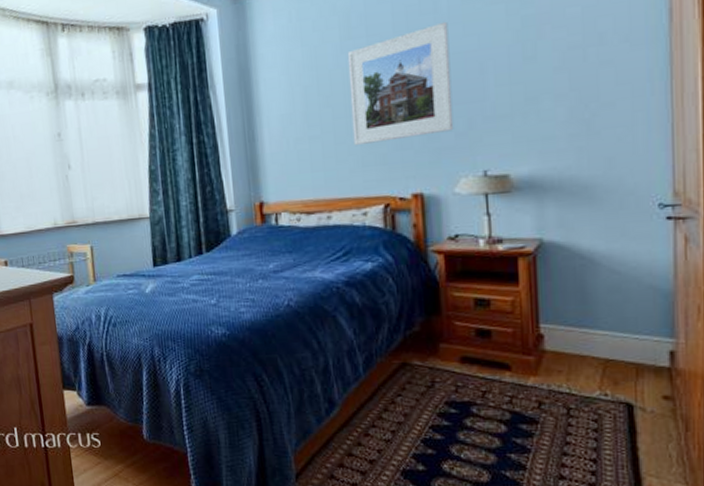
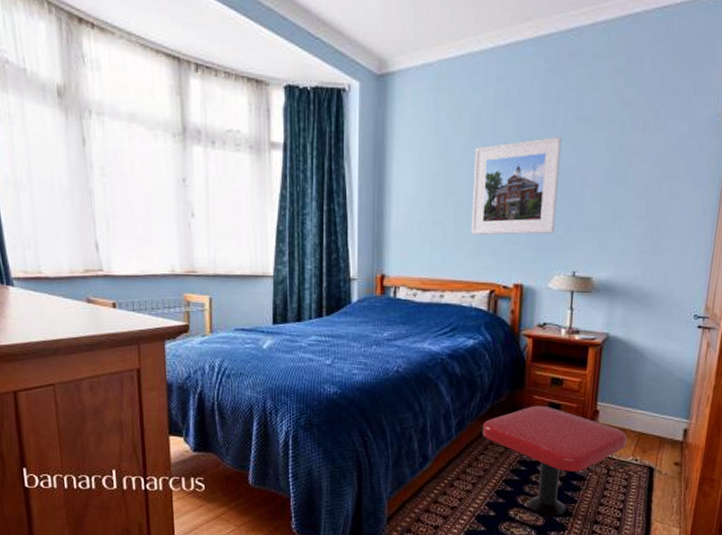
pedestal table: none [395,333,588,471] -> present [482,405,627,517]

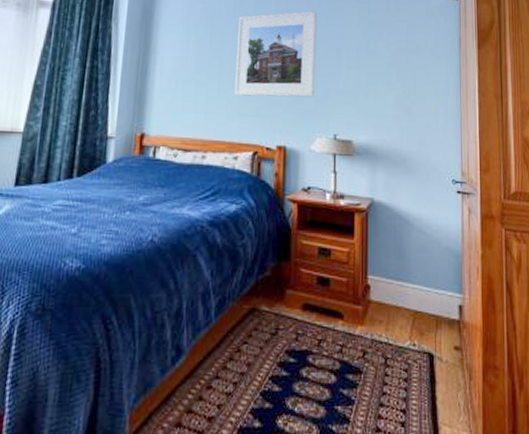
pedestal table: present [482,405,627,517] -> none [245,280,402,425]

